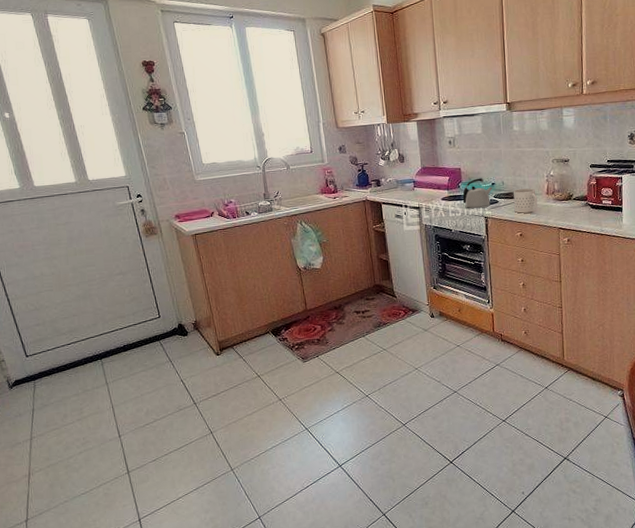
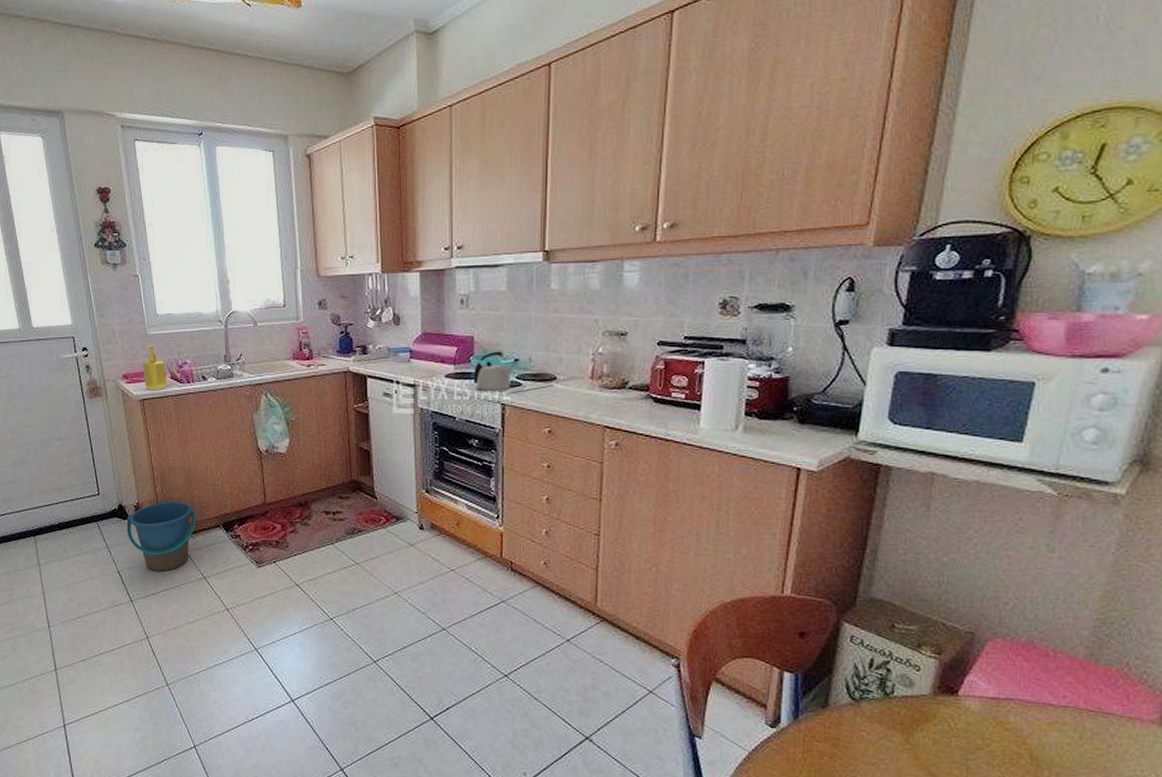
bucket: none [186,316,248,376] -> present [126,501,195,572]
soap dispenser: none [193,188,216,227] -> present [143,344,167,391]
mug: present [513,188,538,214] -> none [542,369,577,402]

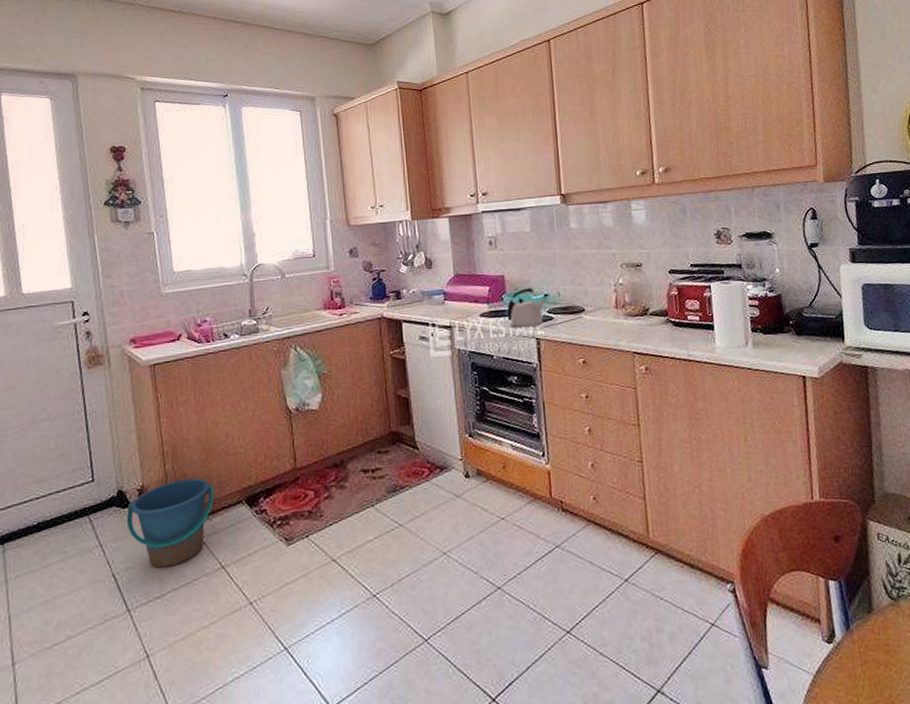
soap dispenser: present [143,344,167,391] -> none [154,303,183,354]

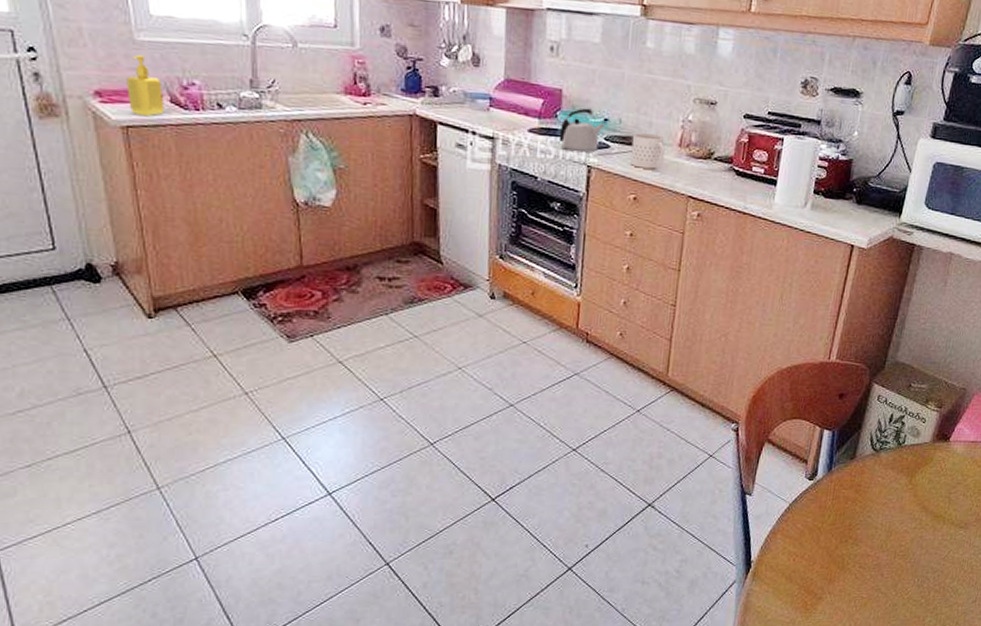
bucket: present [126,478,213,568] -> none [98,261,203,349]
soap dispenser: none [154,303,183,354] -> present [127,54,164,117]
mug: none [571,300,605,334] -> present [630,133,665,169]

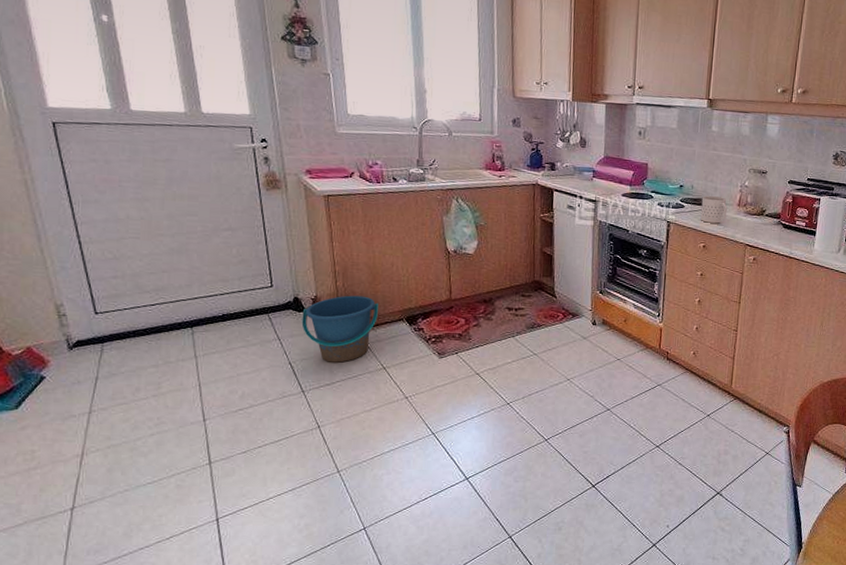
bucket: none [98,261,203,349] -> present [301,295,378,363]
soap dispenser: present [127,54,164,117] -> none [329,142,355,188]
kettle: present [559,108,604,155] -> none [645,177,680,213]

